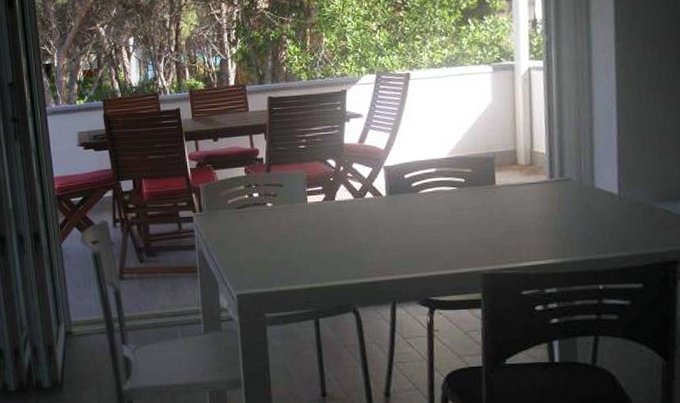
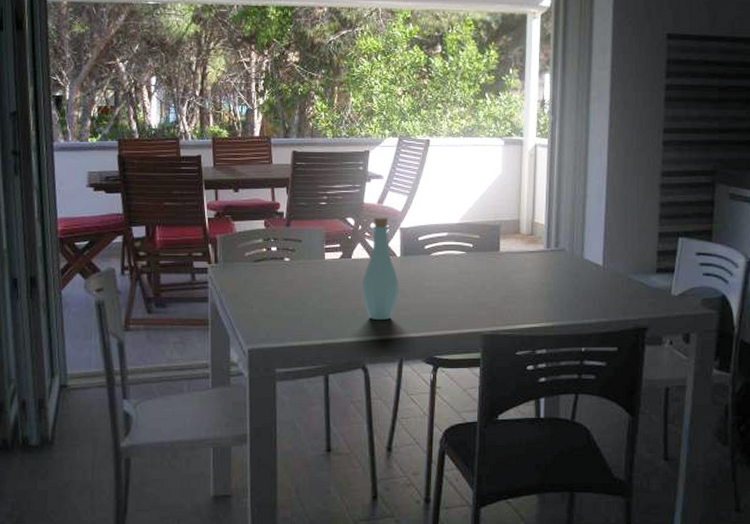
bottle: none [347,156,387,262] -> present [361,216,399,319]

